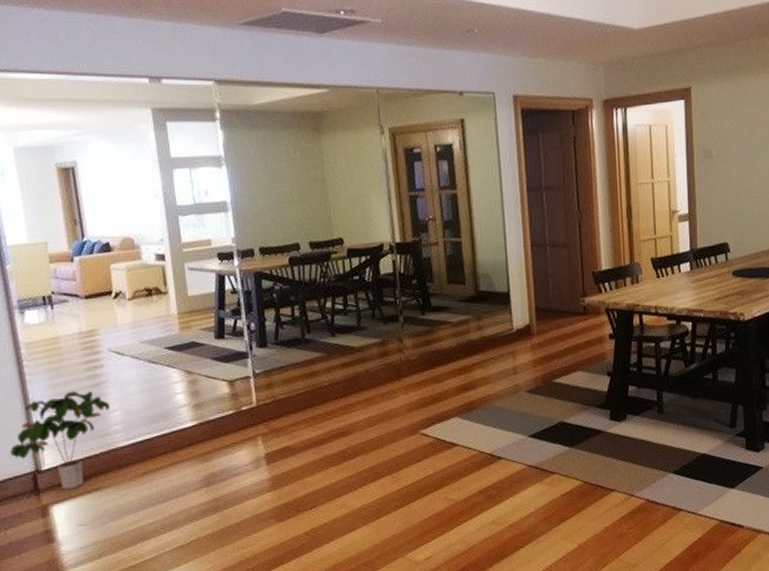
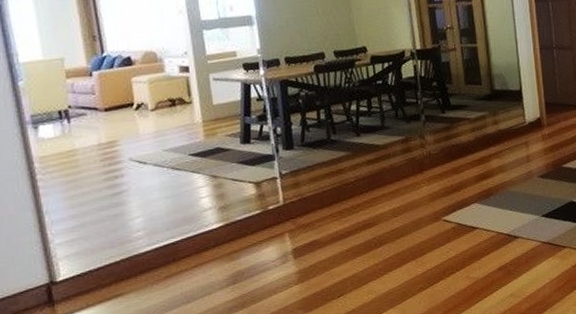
potted plant: present [10,391,110,490] -> none [21,201,131,299]

